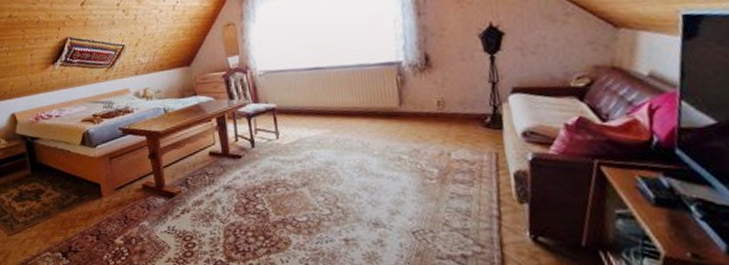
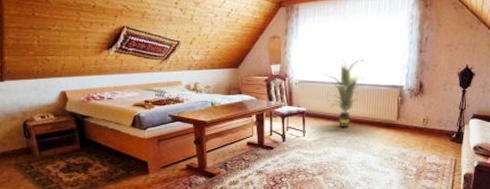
indoor plant: none [295,34,349,124] -> present [325,55,365,128]

